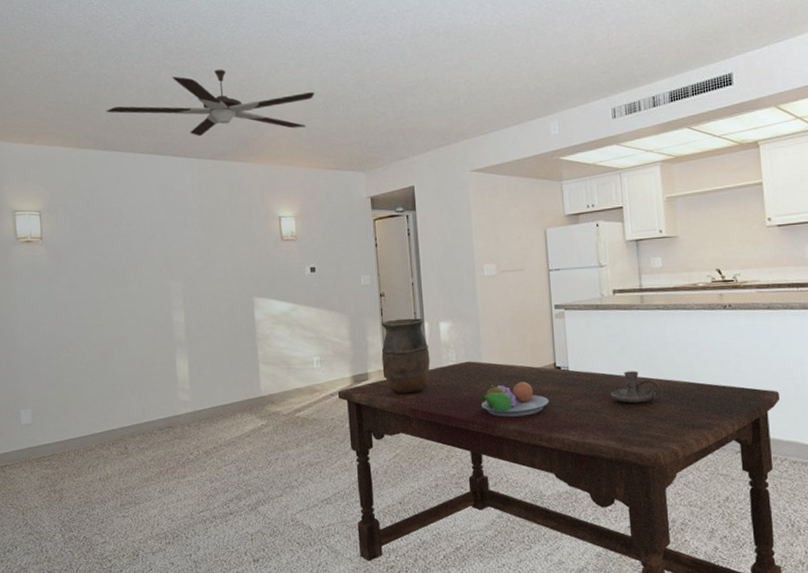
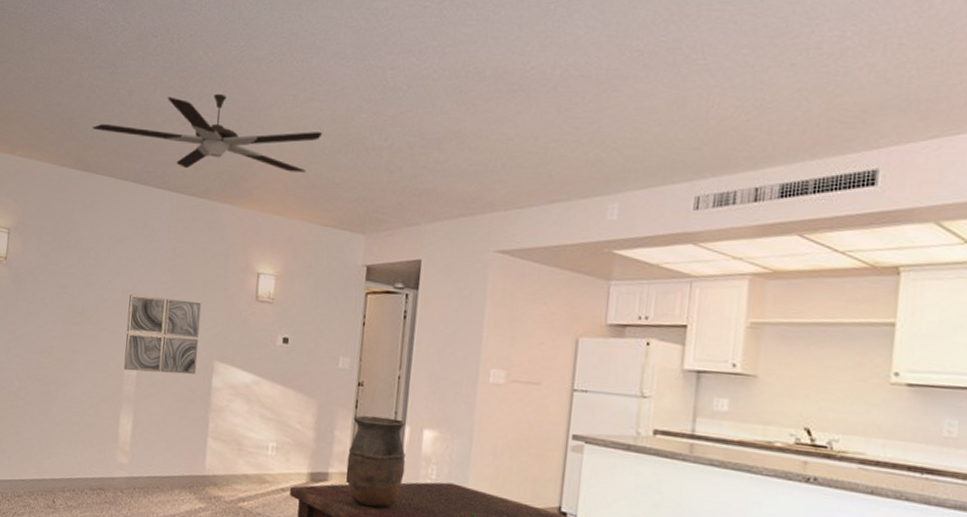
wall art: none [167,249,239,319] -> present [123,294,202,374]

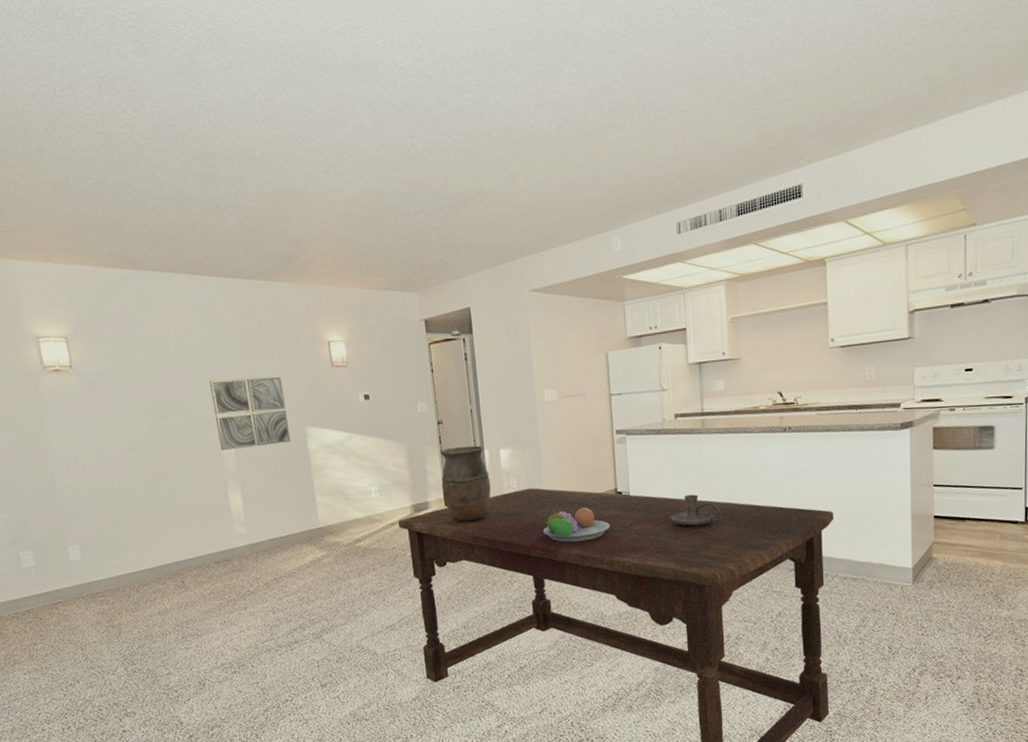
ceiling fan: present [92,93,323,173] -> none [129,177,360,254]

